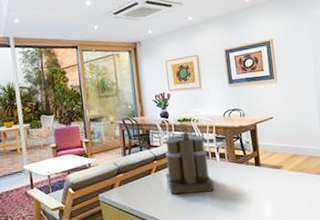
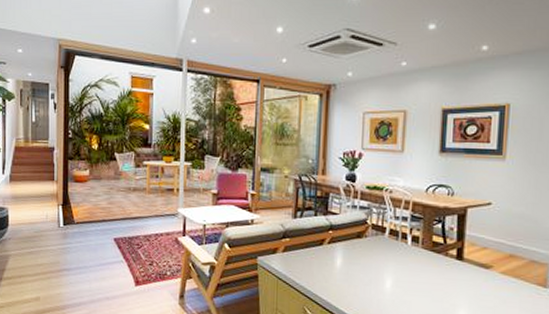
coffee maker: present [163,123,214,195] -> none [340,190,399,280]

